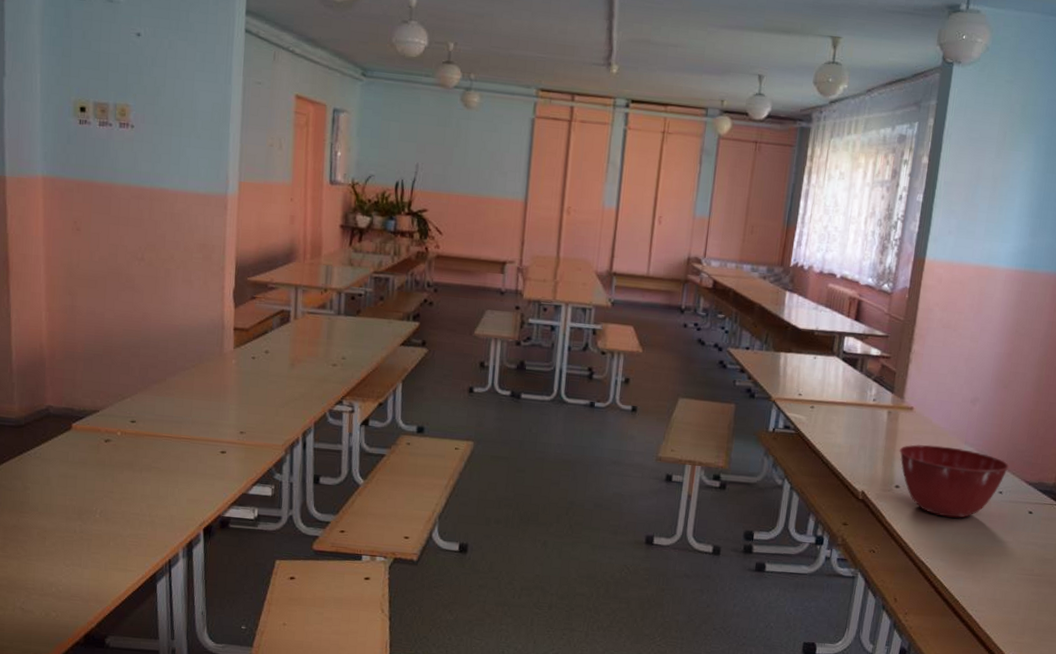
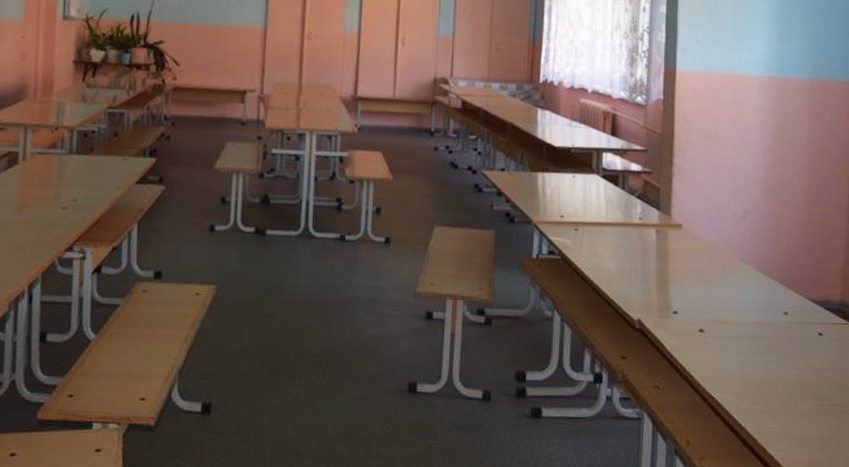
mixing bowl: present [899,444,1010,518] -> none [672,264,791,345]

